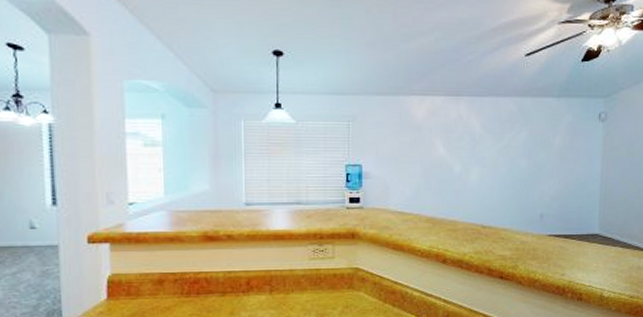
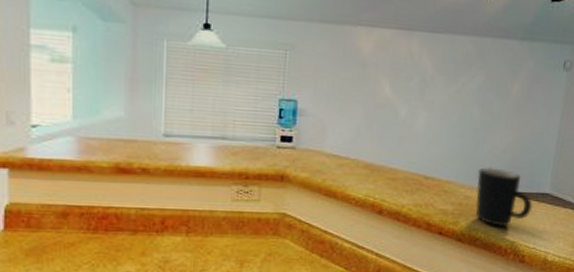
mug: none [531,214,585,269] -> present [475,167,533,228]

